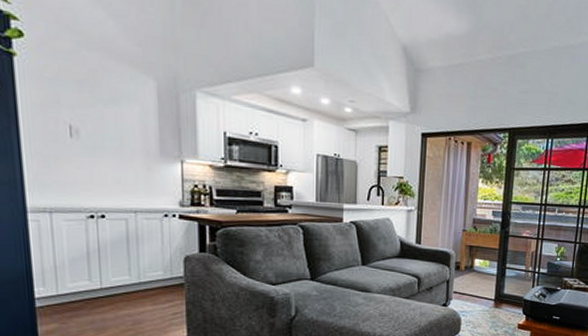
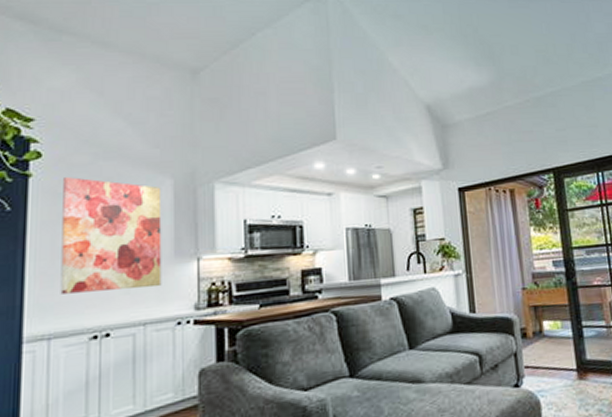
wall art: none [48,62,149,182] -> present [60,177,162,294]

